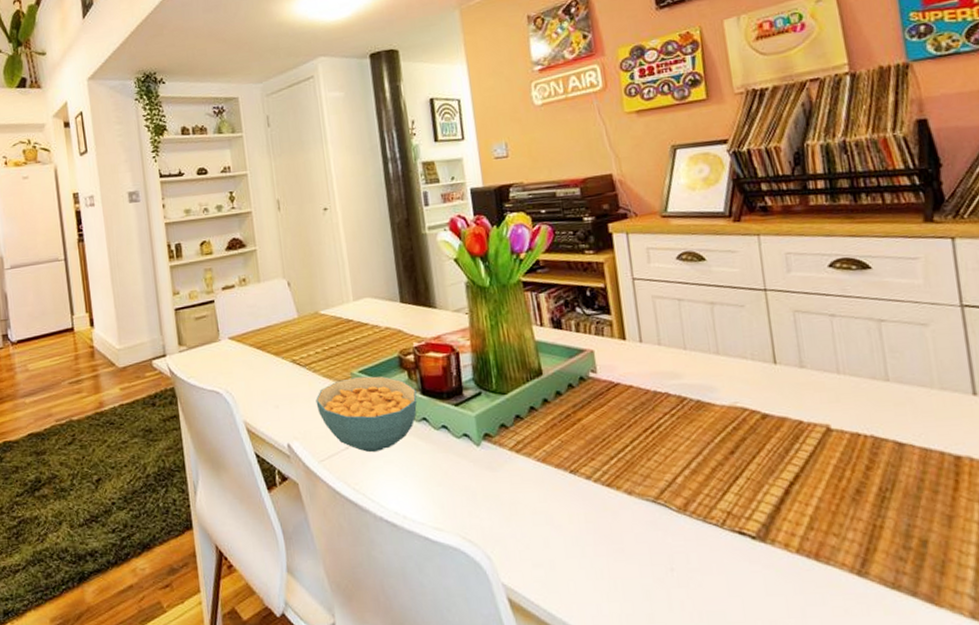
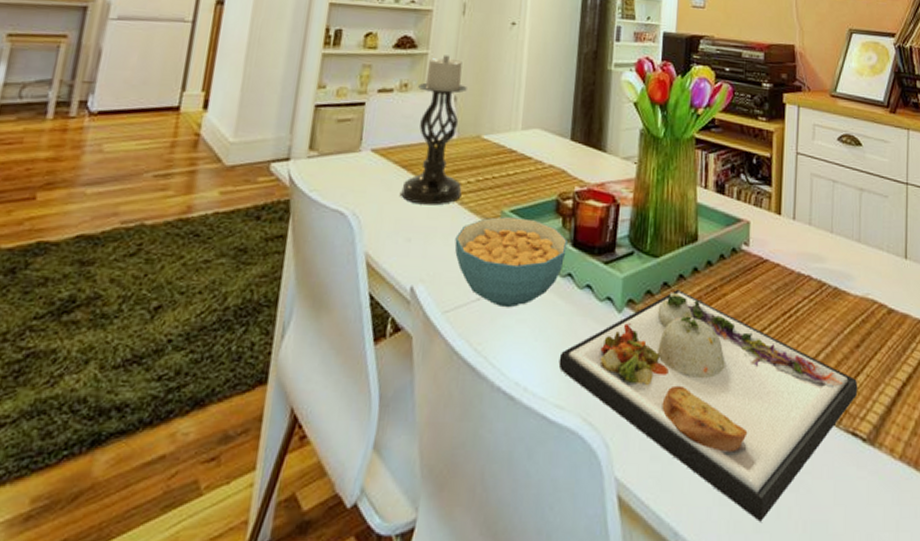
candle holder: none [254,248,313,377] -> present [401,55,467,206]
dinner plate: none [429,419,740,614] -> present [558,289,858,522]

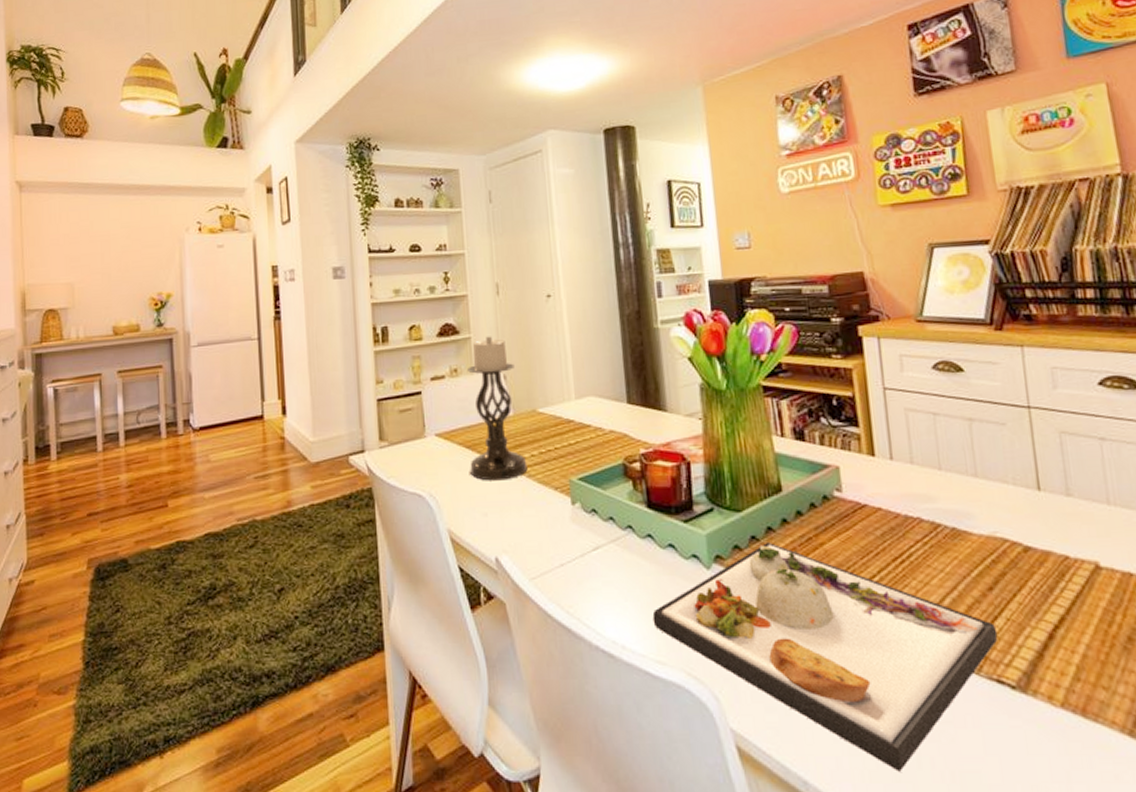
cereal bowl: present [454,217,567,308] -> none [529,484,642,572]

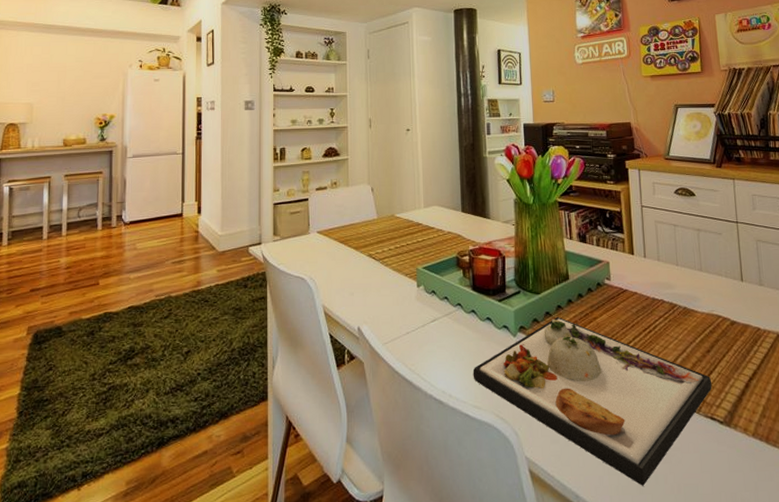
candle holder: present [466,336,528,481] -> none [342,158,386,268]

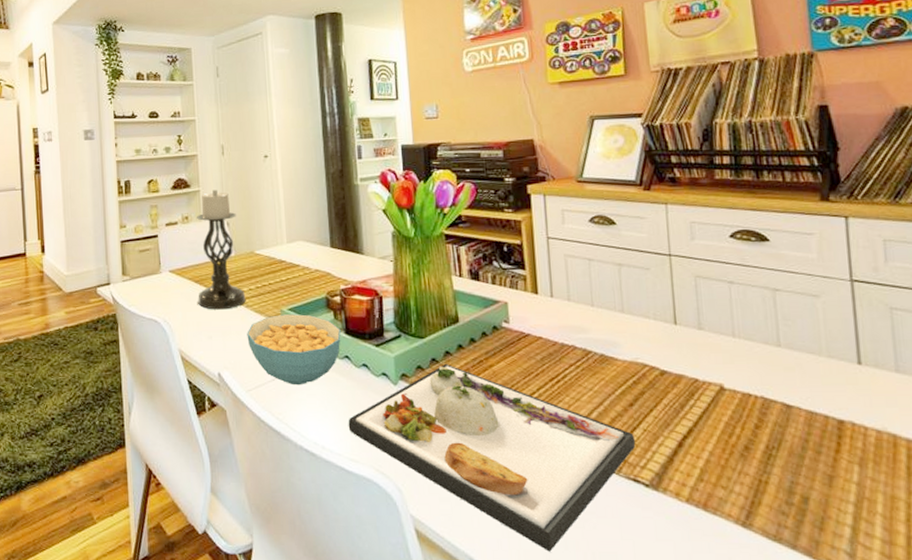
candle holder: none [342,158,386,268] -> present [196,189,246,310]
cereal bowl: none [385,272,469,338] -> present [247,314,341,386]

